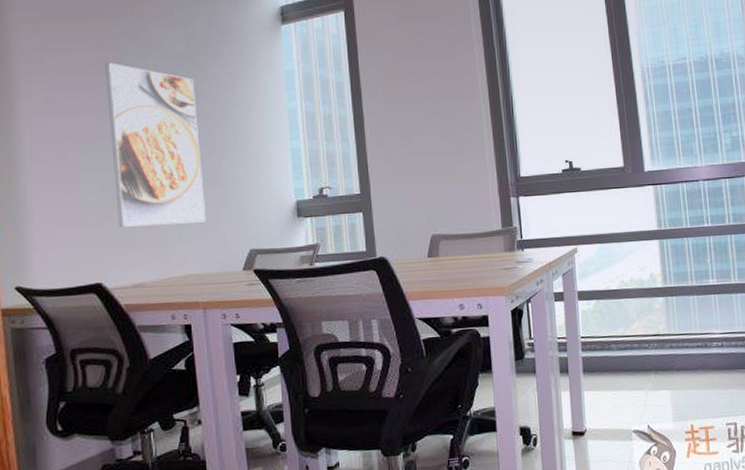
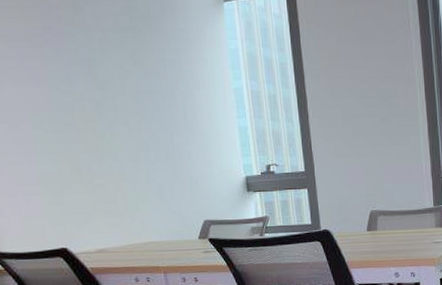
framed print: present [105,62,206,227] -> none [49,33,161,197]

